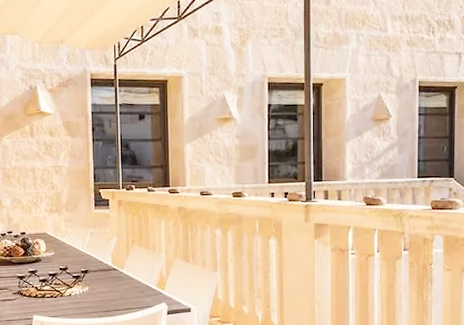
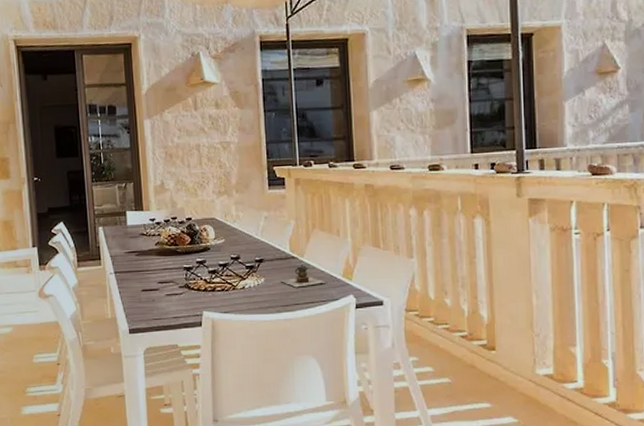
teapot: none [103,275,142,296] -> present [281,264,325,288]

